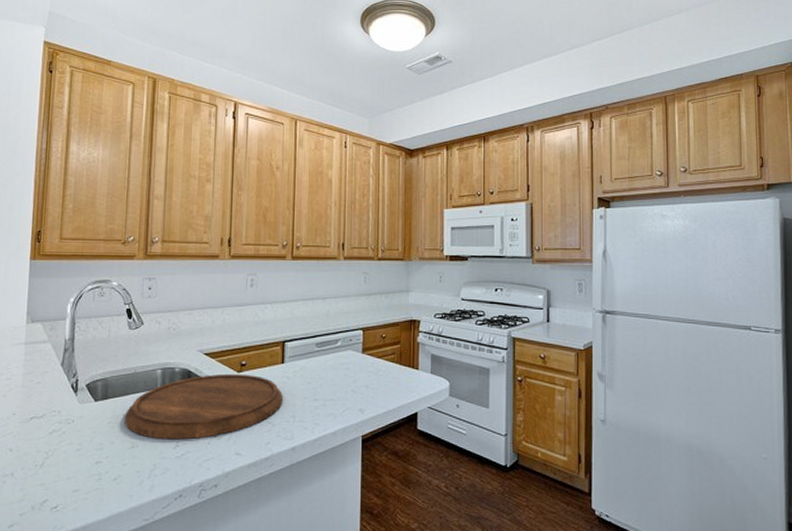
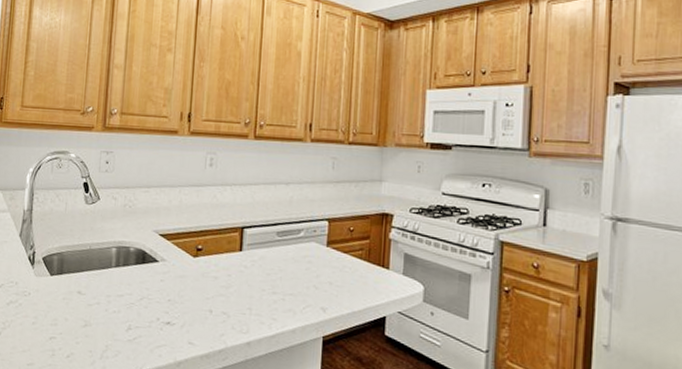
cutting board: present [125,373,283,440] -> none [79,257,239,324]

